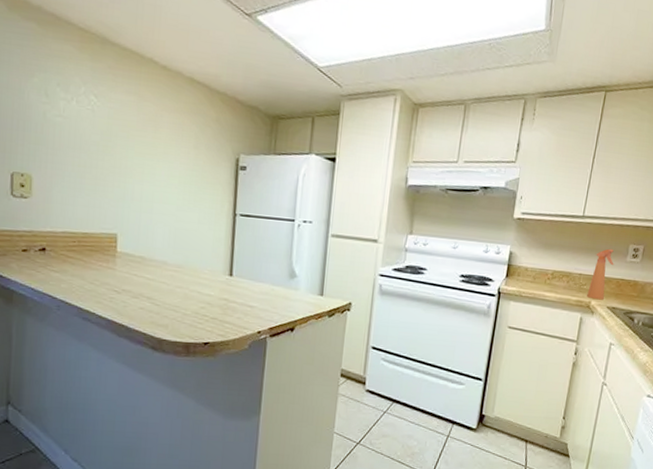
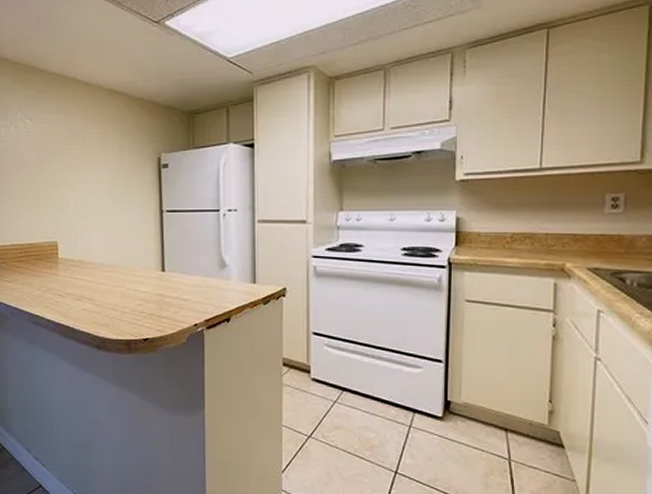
spray bottle: present [587,248,614,300] -> none [559,201,589,261]

